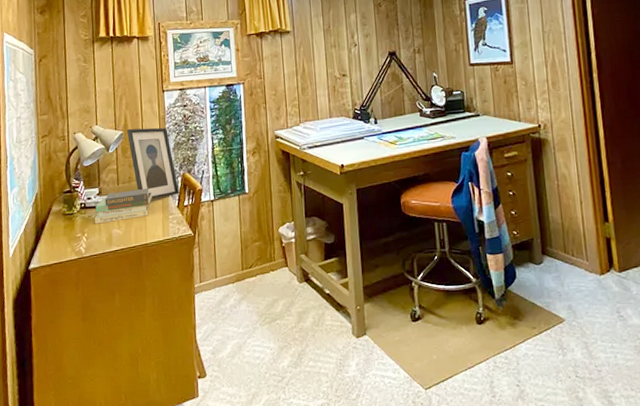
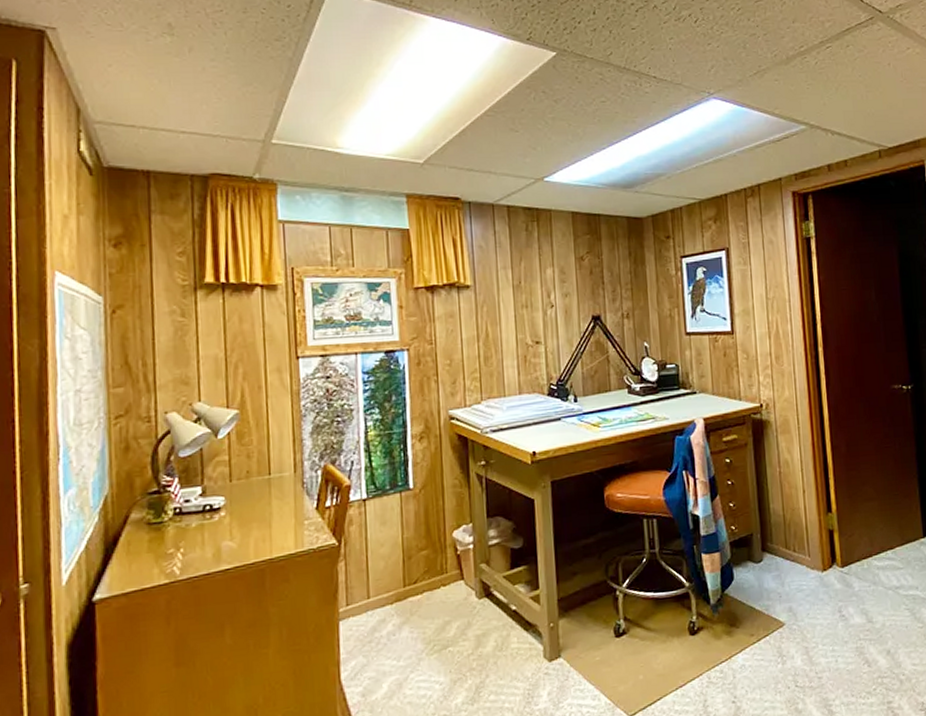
books: present [94,188,152,224] -> none [194,485,280,535]
picture frame: present [127,127,179,200] -> none [244,405,319,501]

